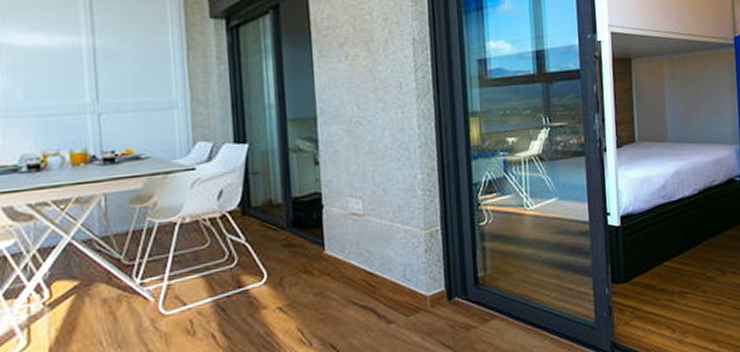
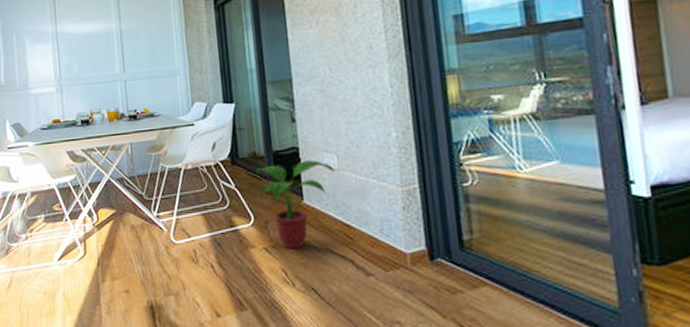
potted plant: none [271,206,359,305] -> present [255,160,334,249]

